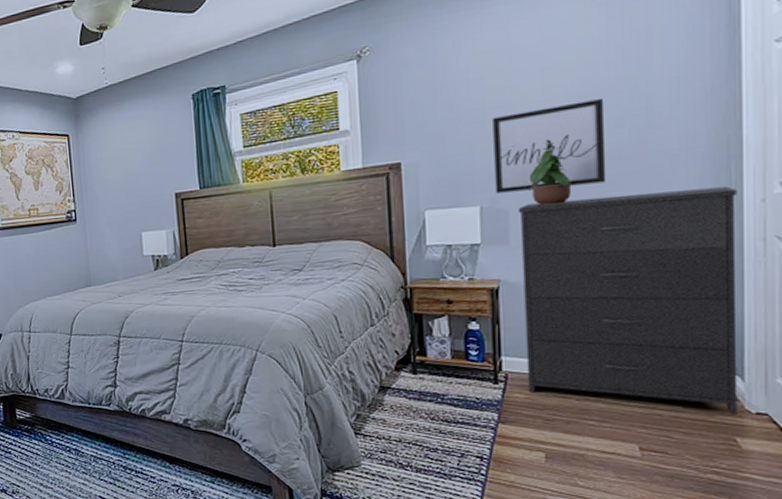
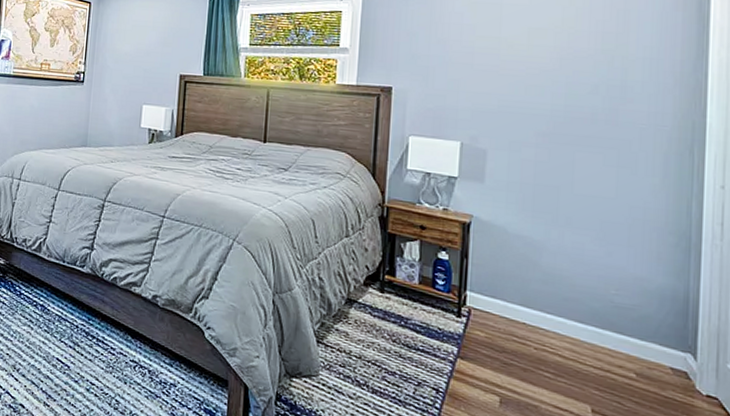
wall art: present [493,99,607,194] -> none [476,62,582,142]
dresser: present [519,186,738,415] -> none [488,148,699,394]
potted plant: present [528,139,572,206] -> none [507,91,547,155]

